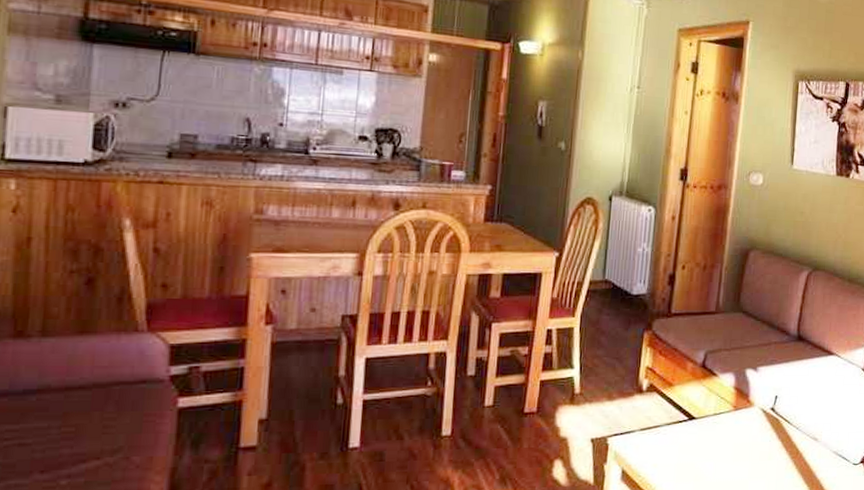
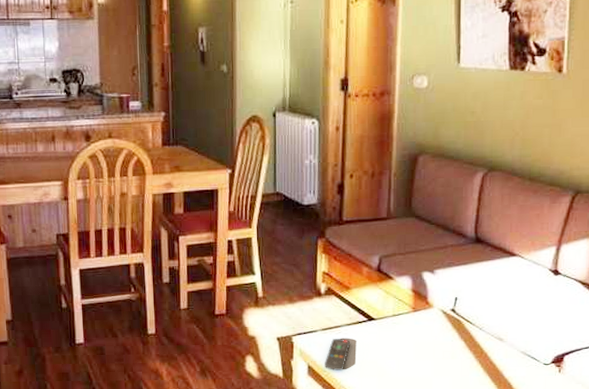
remote control: none [640,440,669,475] -> present [325,339,351,371]

